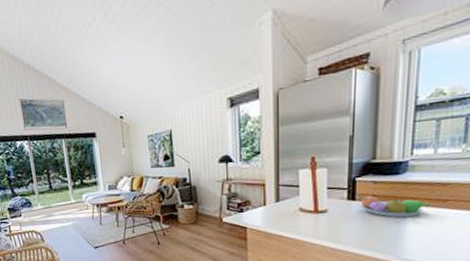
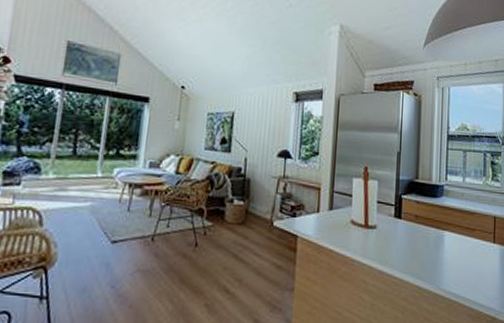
fruit bowl: present [360,195,429,218] -> none [405,215,461,243]

